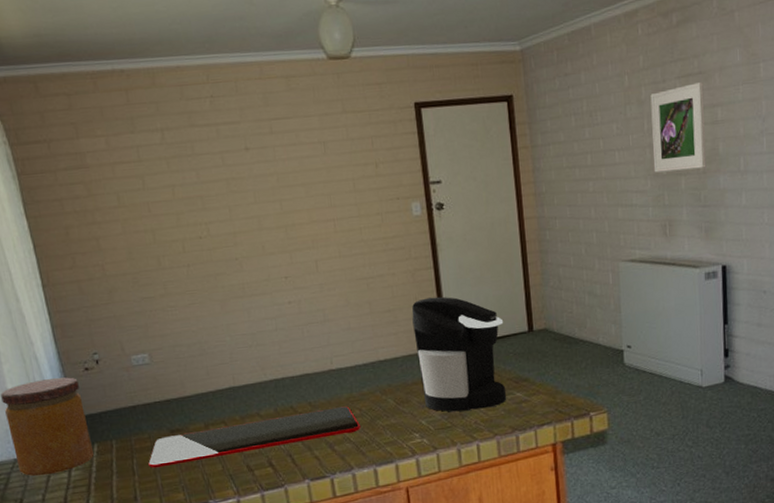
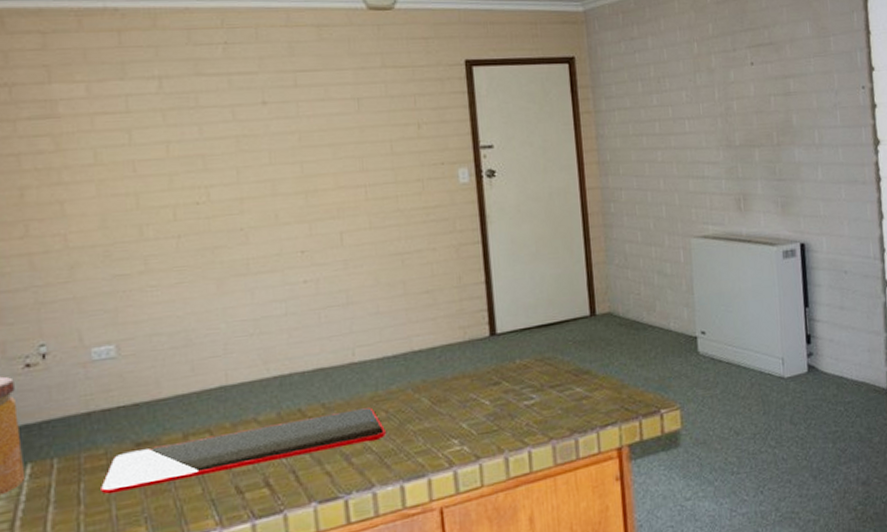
coffee maker: present [411,296,506,412] -> none [454,275,564,412]
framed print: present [650,81,706,173] -> none [720,52,780,143]

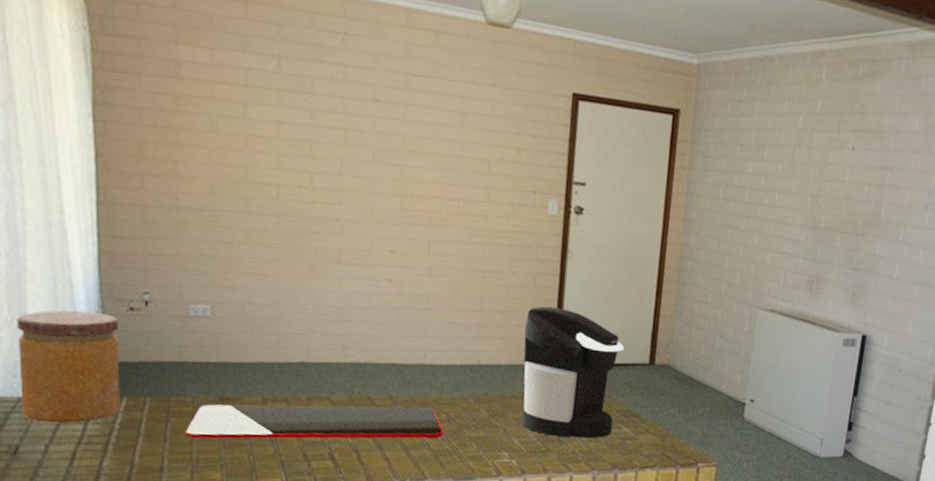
coffee maker: none [454,275,564,412] -> present [521,306,625,439]

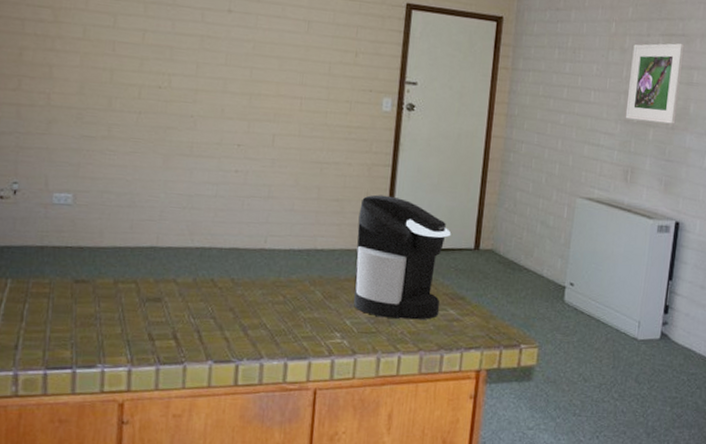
cutting board: present [185,404,444,439] -> none [41,285,281,320]
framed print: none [811,140,878,230] -> present [625,43,685,124]

